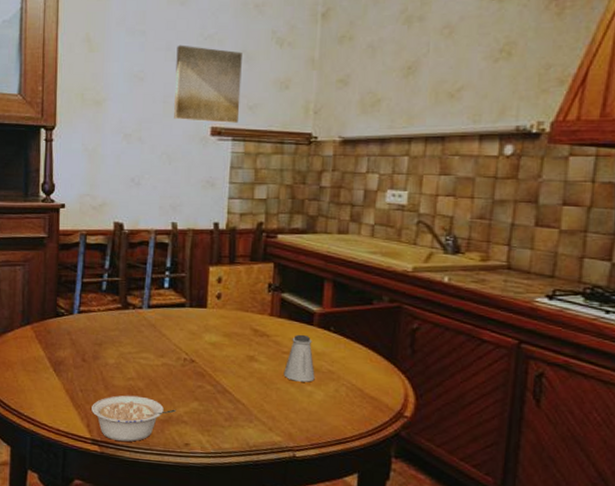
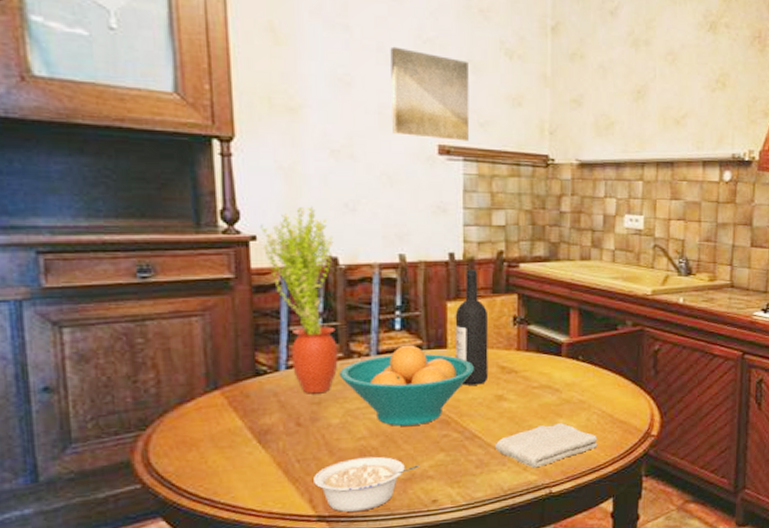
potted plant: none [68,181,121,337] -> present [259,206,338,394]
fruit bowl: none [117,302,229,374] -> present [339,345,474,426]
wine bottle: none [214,238,245,344] -> present [455,270,489,386]
washcloth: none [243,390,346,430] -> present [494,423,598,468]
saltshaker: present [283,334,315,382] -> none [535,366,567,416]

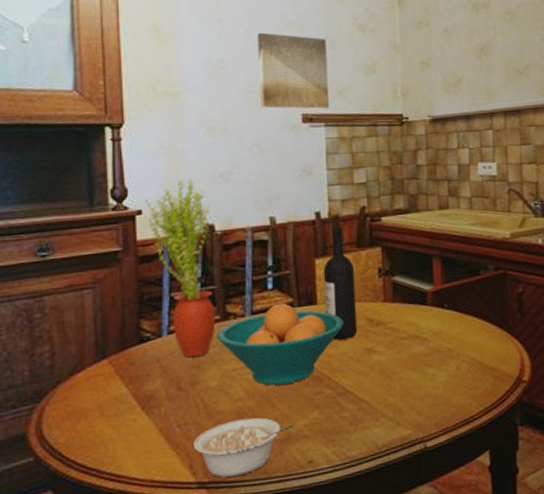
washcloth: present [494,423,598,468] -> none [367,373,470,422]

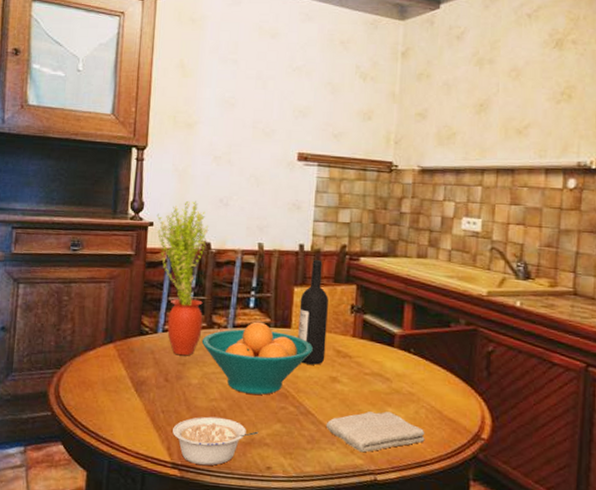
wall art: present [257,32,330,109] -> none [263,74,328,150]
washcloth: none [367,373,470,422] -> present [326,411,425,453]

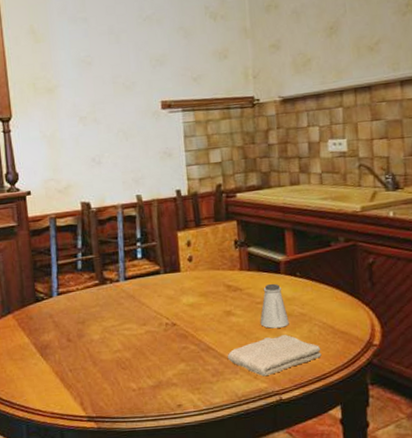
potted plant: present [156,201,209,356] -> none [32,164,96,315]
legume: present [173,416,259,466] -> none [83,366,165,414]
fruit bowl: present [201,321,313,395] -> none [96,270,204,340]
wine bottle: present [298,260,328,365] -> none [185,202,217,303]
saltshaker: none [365,355,396,404] -> present [260,283,289,328]

